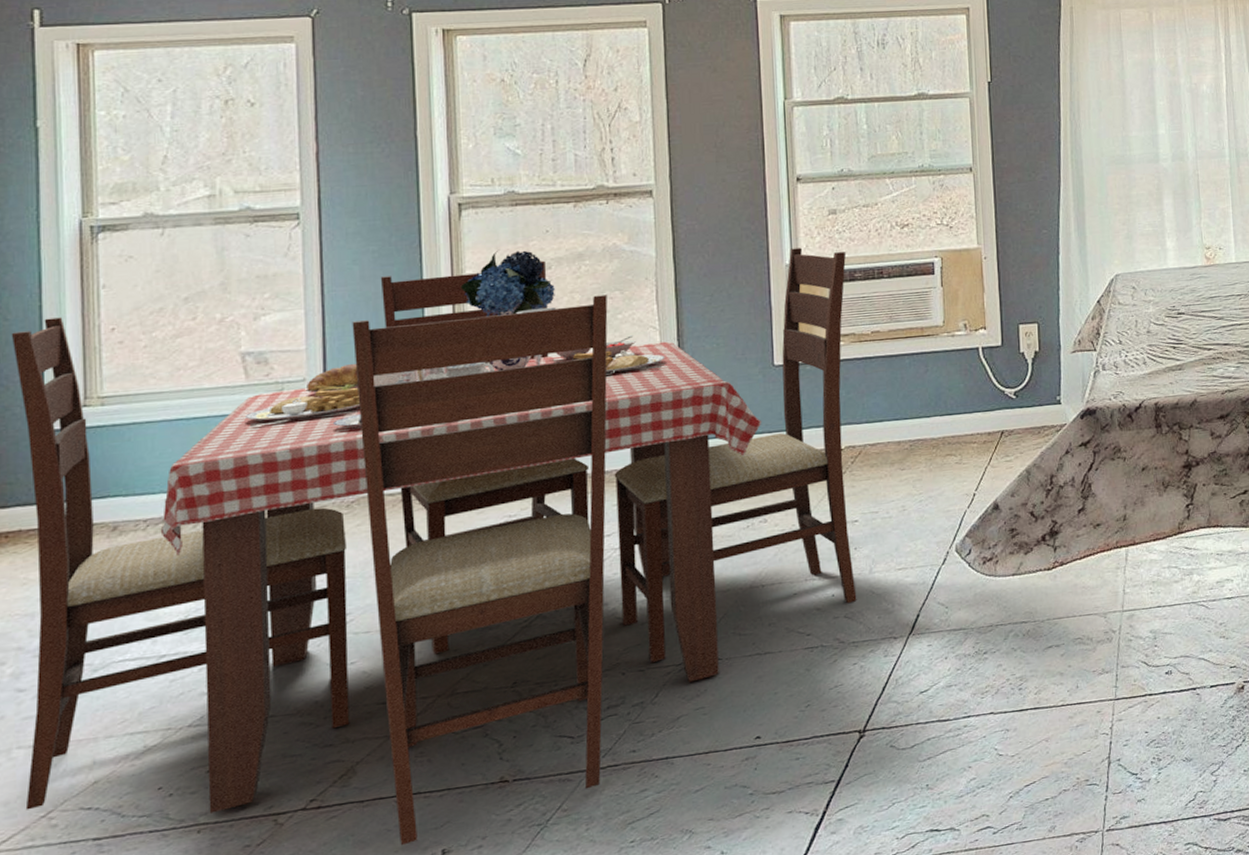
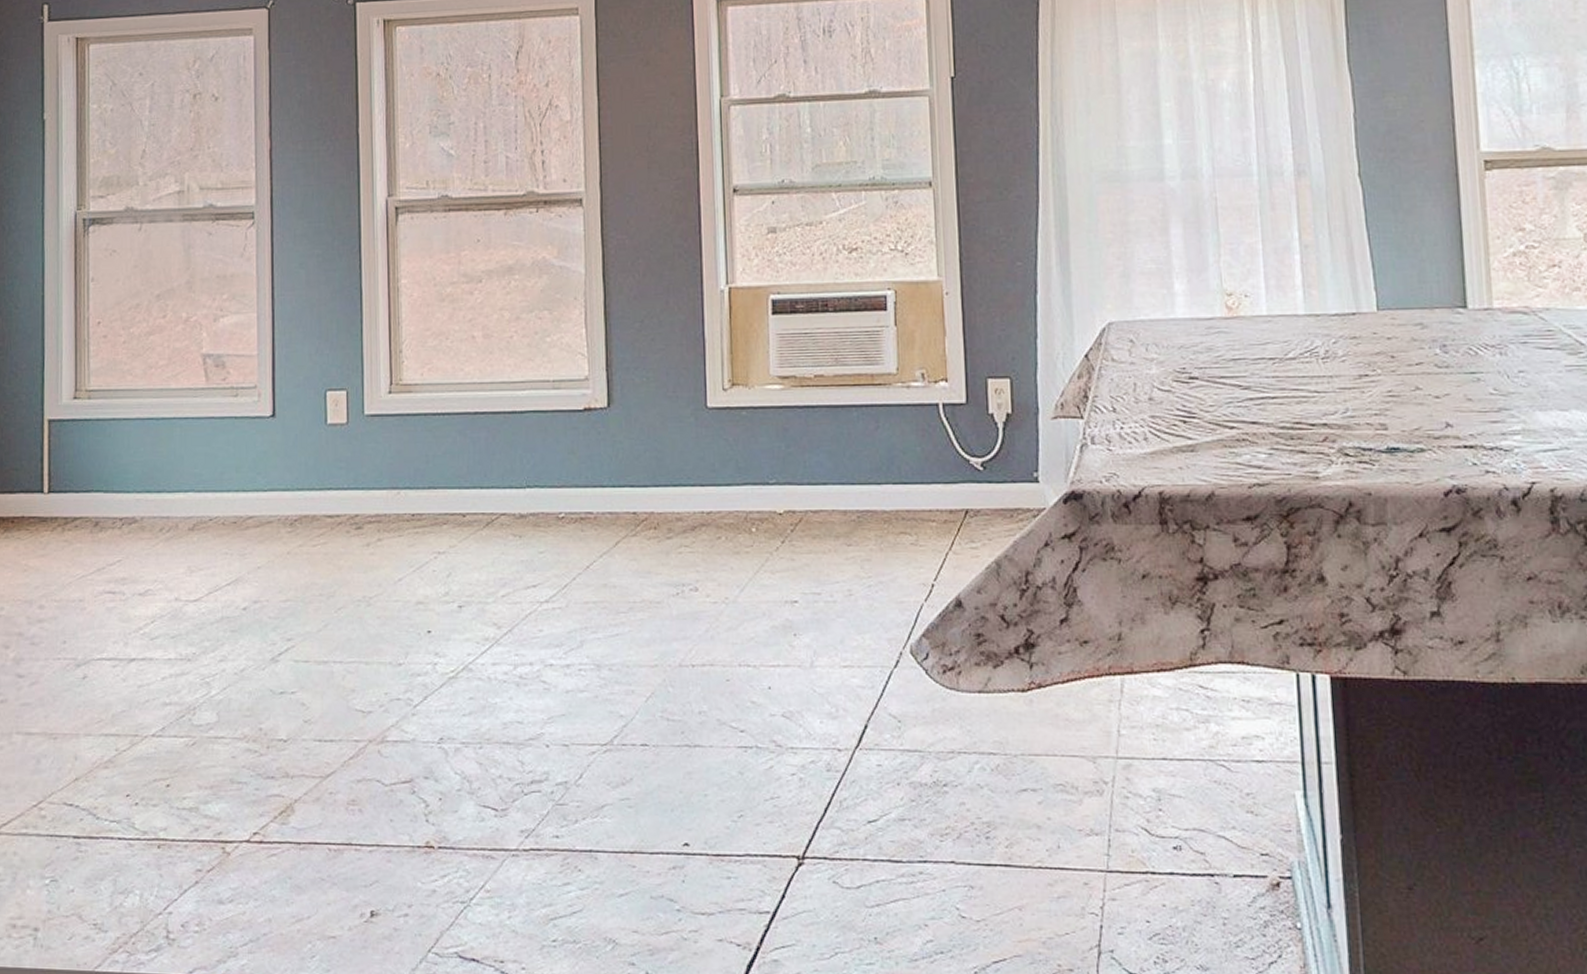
dining table: present [11,248,857,846] -> none [20,258,796,899]

